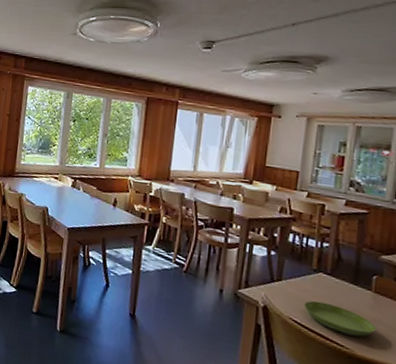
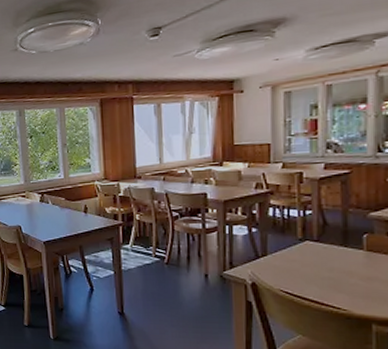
saucer: present [304,300,376,337] -> none [293,269,373,297]

